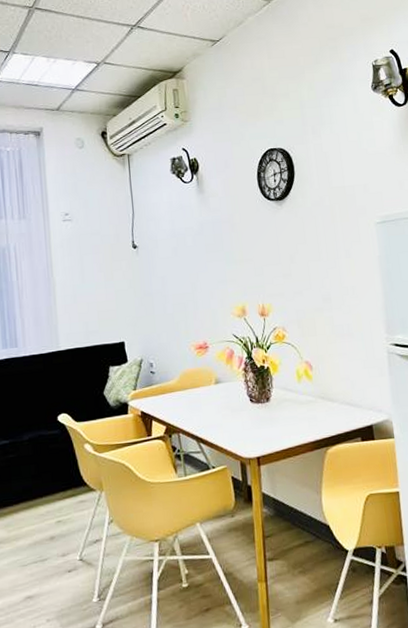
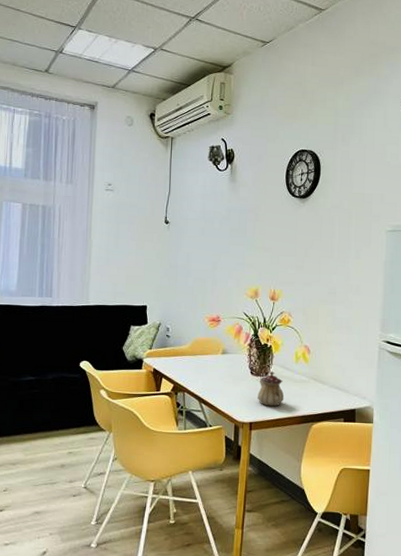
teapot: none [261,396,292,436] -> present [257,372,284,407]

